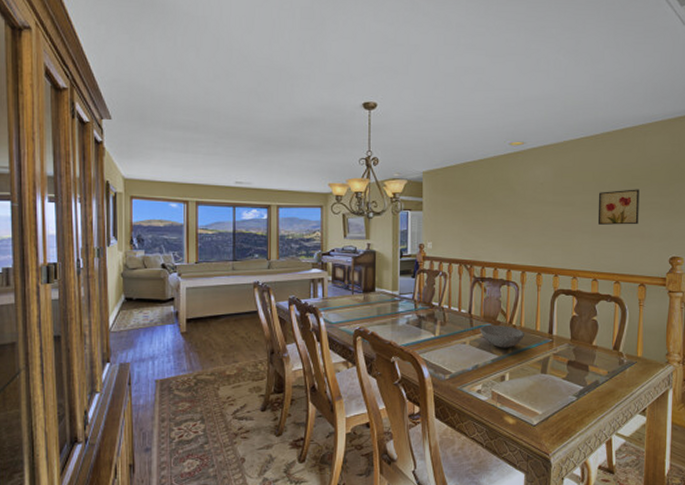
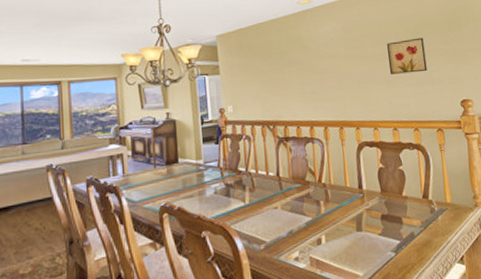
bowl: present [480,325,524,348] -> none [290,185,335,209]

